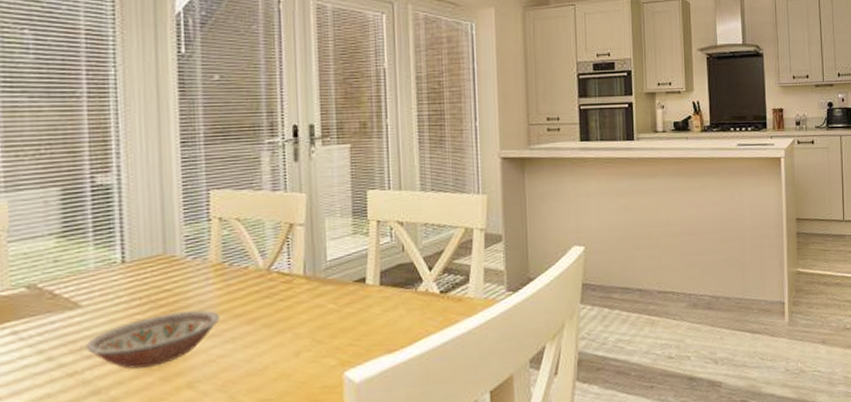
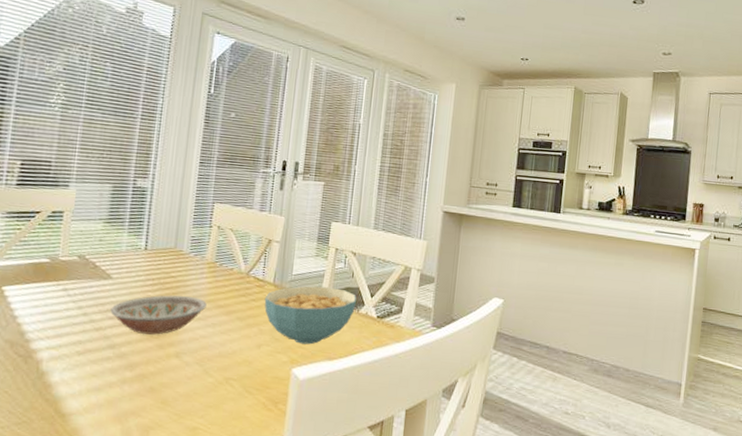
cereal bowl: none [295,267,412,342] -> present [264,286,357,345]

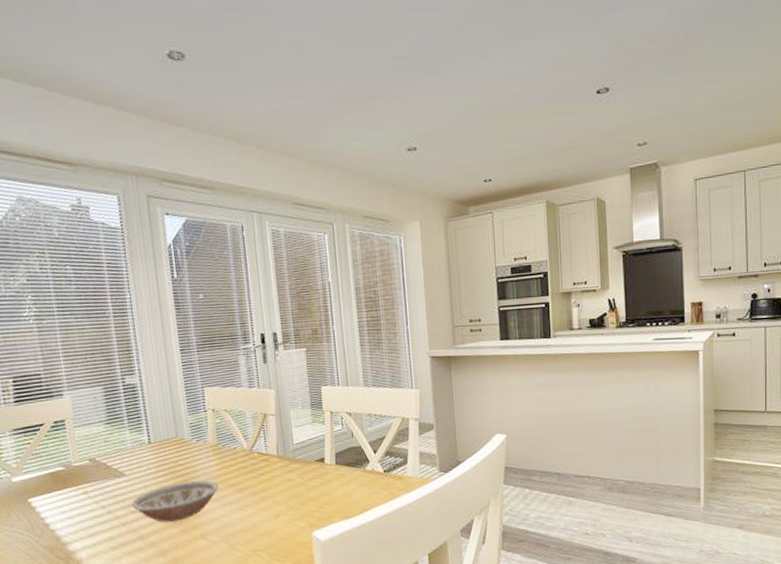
cereal bowl: present [264,286,357,345] -> none [272,450,361,509]

